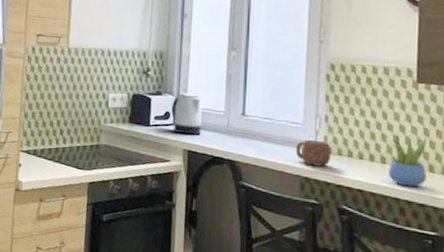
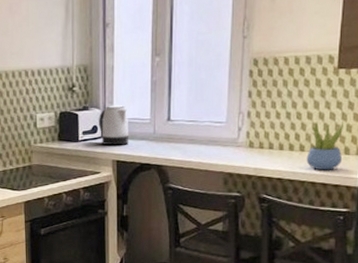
mug: present [295,139,331,167] -> none [219,136,253,161]

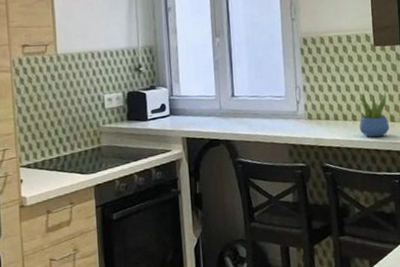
kettle: present [99,104,129,146] -> none [166,83,197,123]

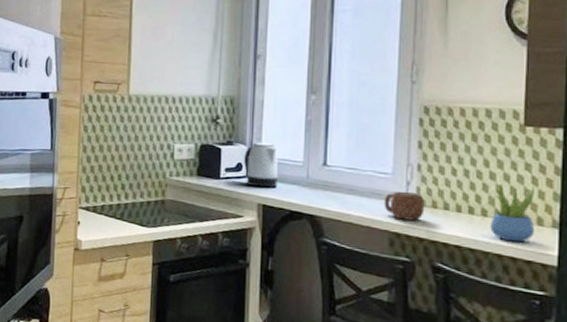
kettle: none [166,83,197,123] -> present [244,142,279,188]
mug: none [281,109,312,133] -> present [384,191,425,221]

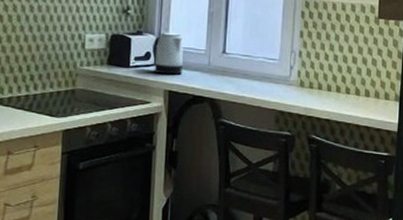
mug: present [384,191,425,221] -> none [272,74,304,100]
succulent plant: present [490,183,535,243] -> none [351,66,384,114]

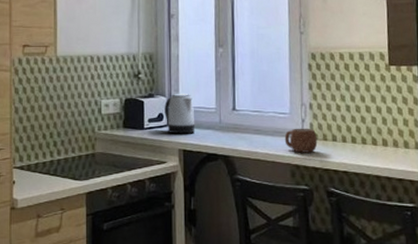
mug: none [272,74,304,100] -> present [284,128,318,153]

